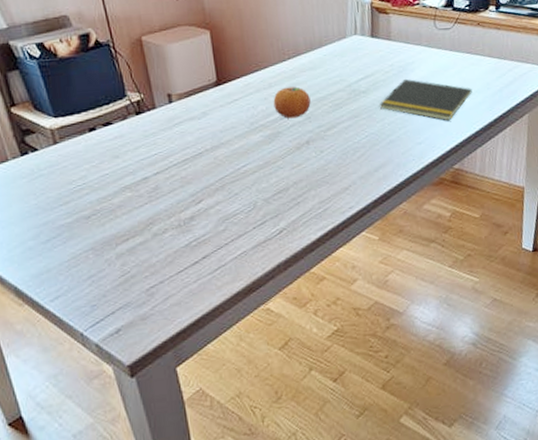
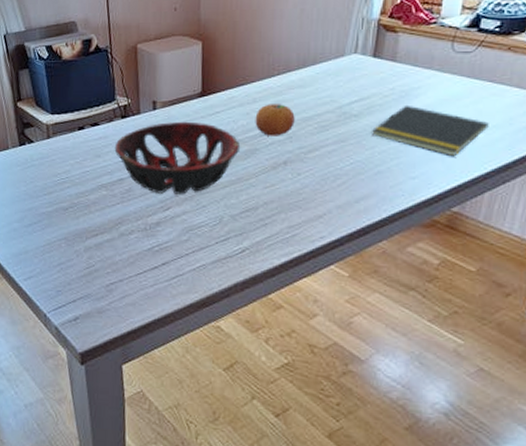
decorative bowl: none [133,111,264,188] -> present [114,121,241,194]

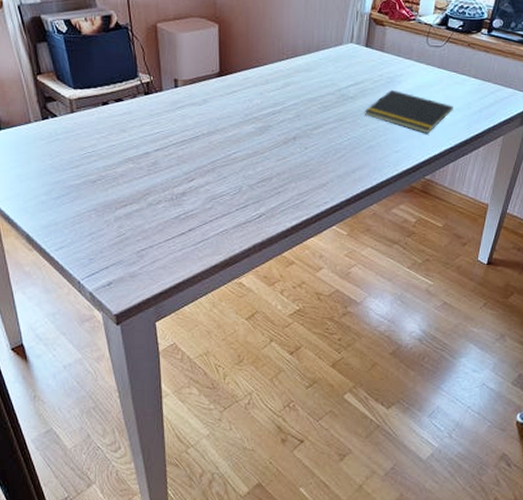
decorative bowl: present [114,121,241,194] -> none [139,99,256,167]
fruit: present [255,104,295,136] -> none [268,85,302,115]

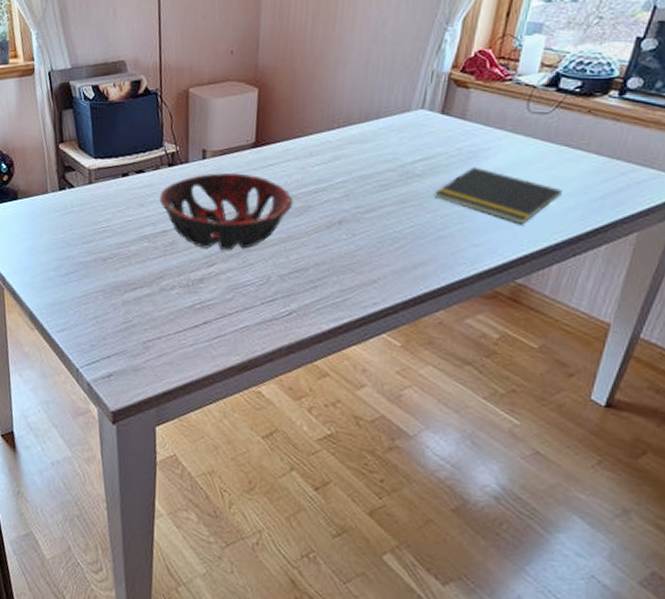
decorative bowl: none [139,99,256,167] -> present [159,172,294,251]

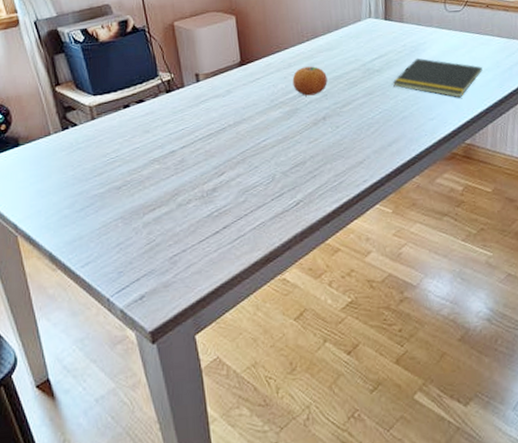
decorative bowl: present [159,172,294,251] -> none [162,89,283,161]
fruit: none [310,158,354,194] -> present [292,66,328,96]

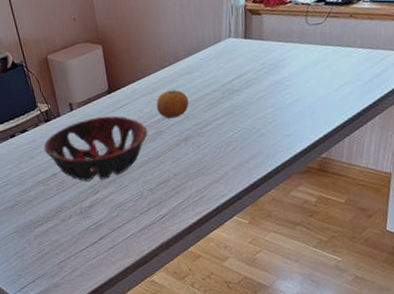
decorative bowl: none [162,89,283,161] -> present [44,115,148,181]
notepad: present [393,58,483,98] -> none [251,75,342,113]

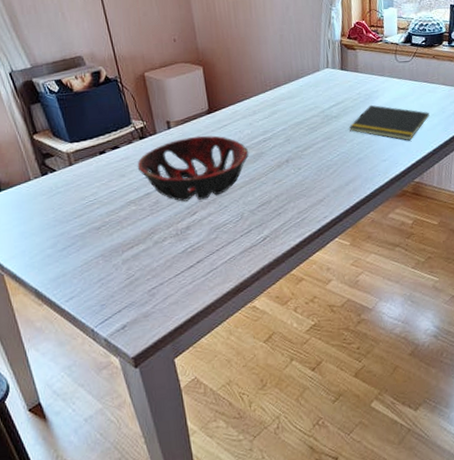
fruit: present [156,90,189,119] -> none [257,113,290,141]
notepad: none [251,75,342,113] -> present [349,104,430,141]

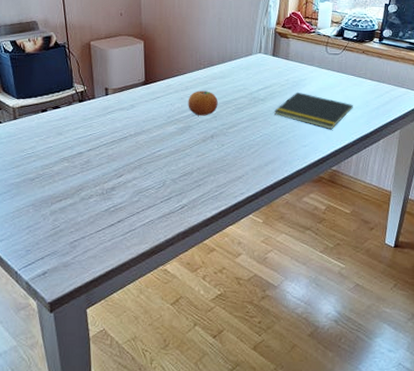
decorative bowl: present [137,135,249,202] -> none [74,104,178,164]
fruit: none [257,113,290,141] -> present [188,91,218,116]

